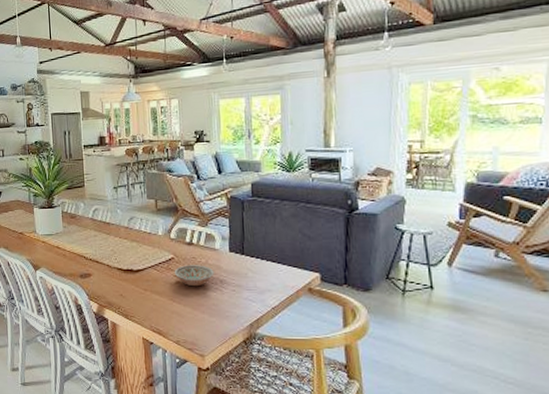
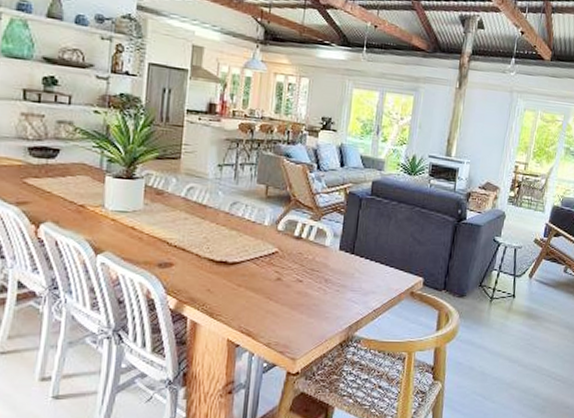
bowl: present [174,265,214,287] -> none [275,260,320,285]

